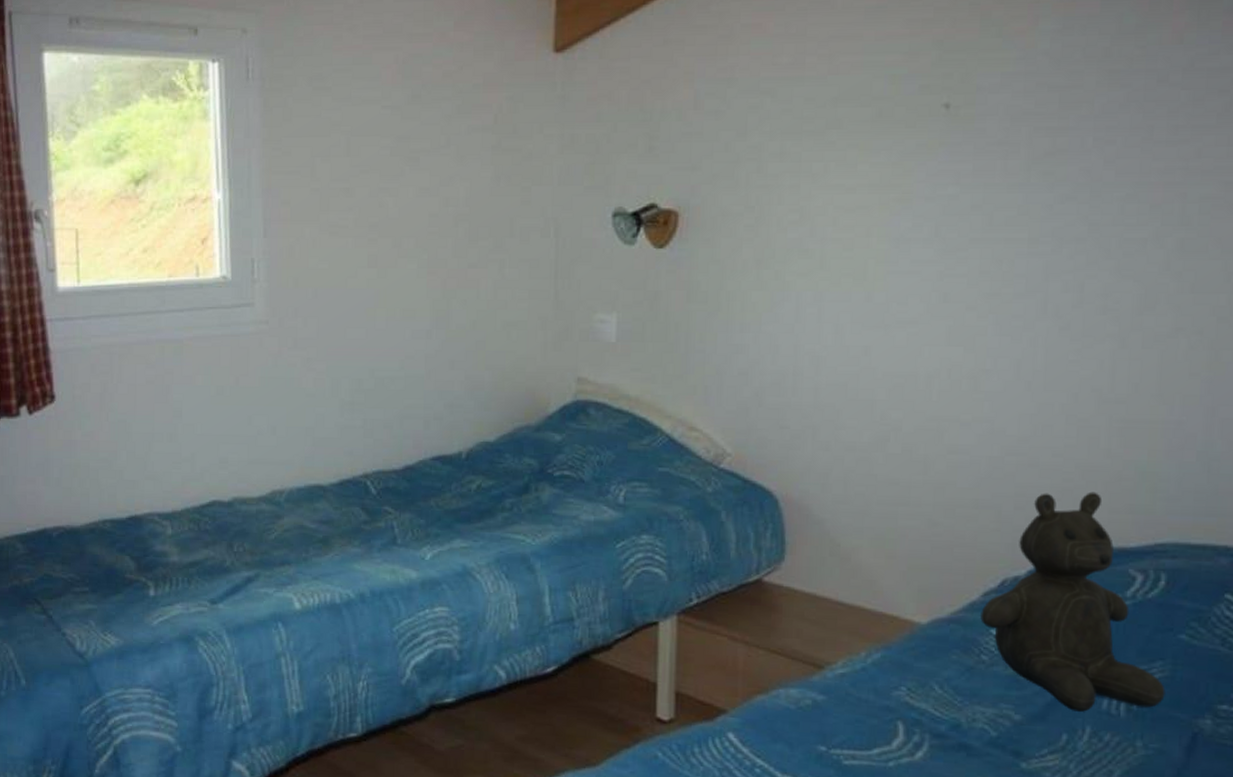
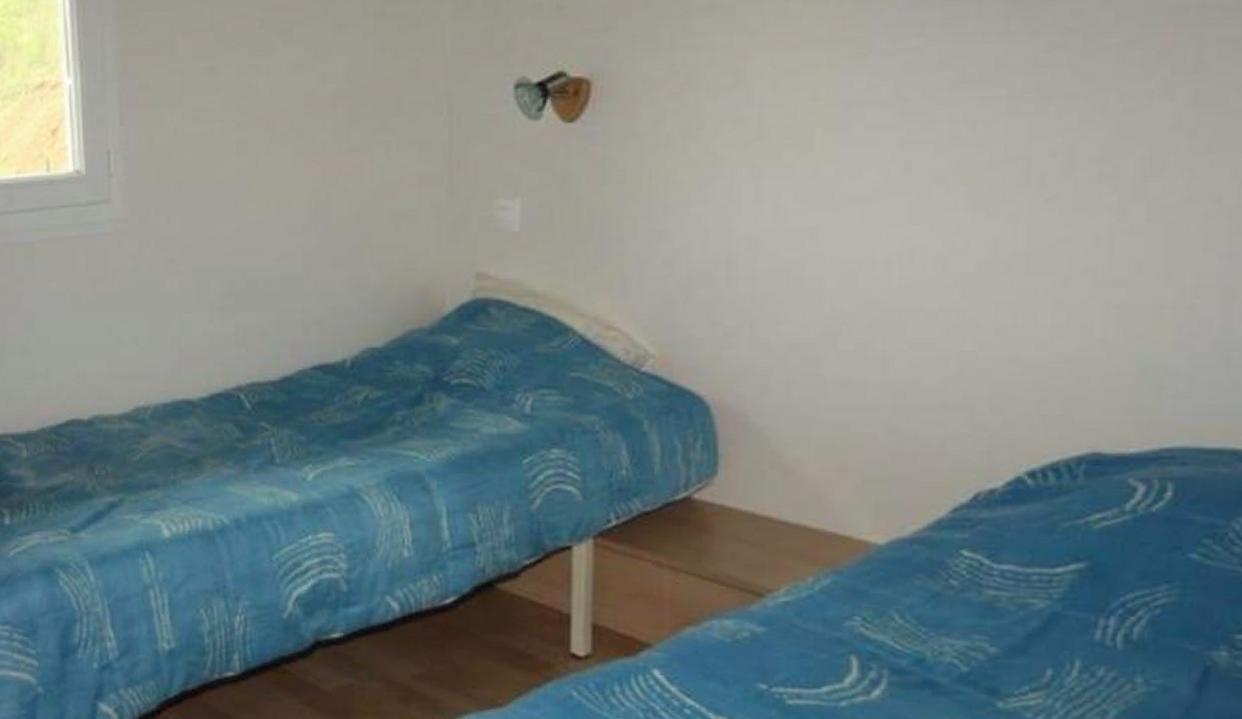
teddy bear: present [980,491,1165,712] -> none [949,389,1172,644]

